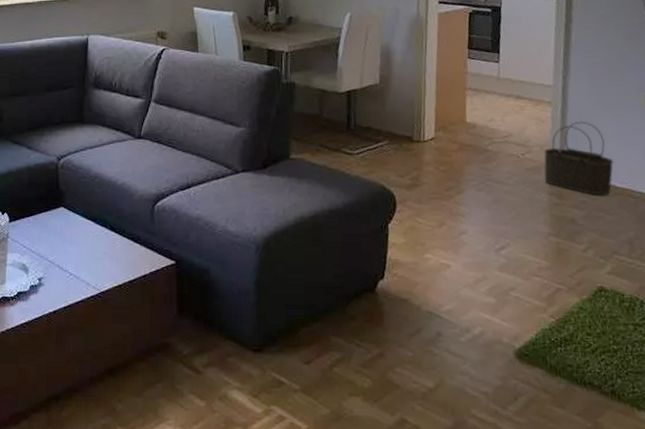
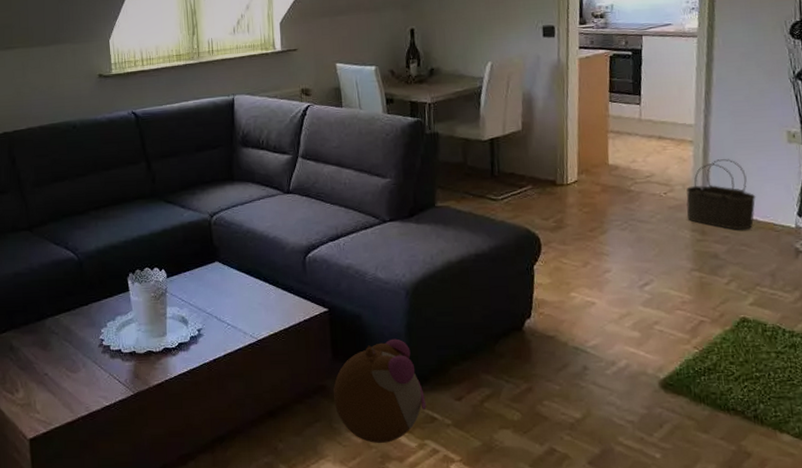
plush toy: none [178,296,274,407] -> present [333,338,427,443]

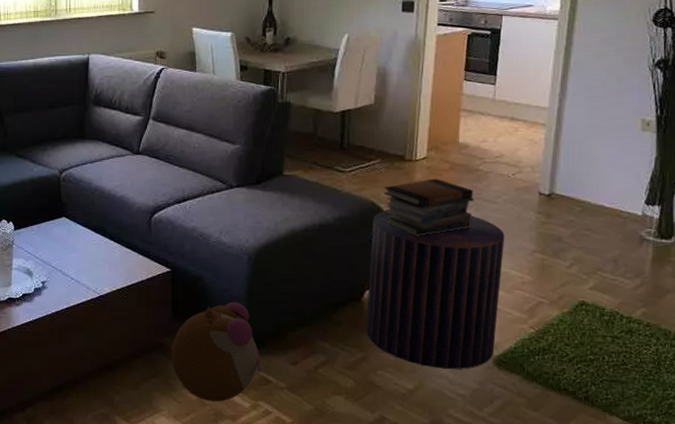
pouf: none [528,235,662,395] -> present [366,209,505,369]
book stack: none [537,201,628,261] -> present [384,178,474,236]
wicker basket: present [685,159,756,230] -> none [533,144,605,215]

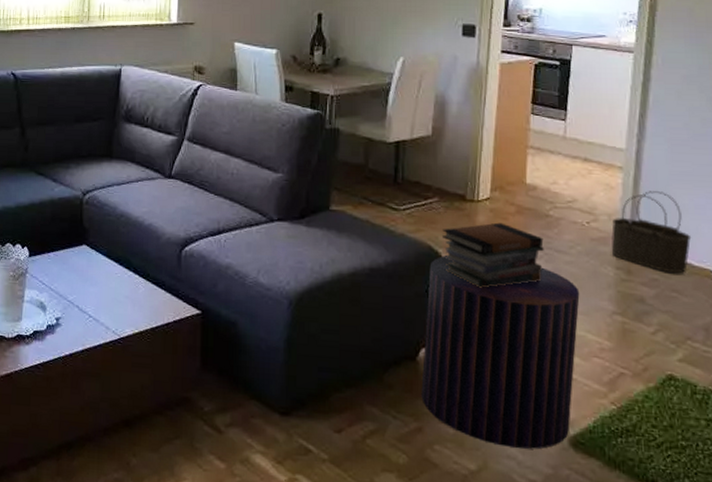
plush toy: present [172,302,262,402] -> none [198,353,301,472]
wicker basket: none [533,144,605,215] -> present [611,191,692,274]

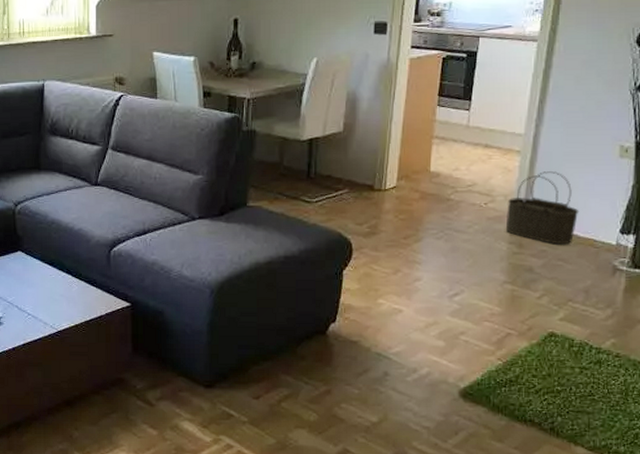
pouf: present [421,254,580,449] -> none [330,240,475,401]
book stack: present [442,222,544,288] -> none [352,208,444,268]

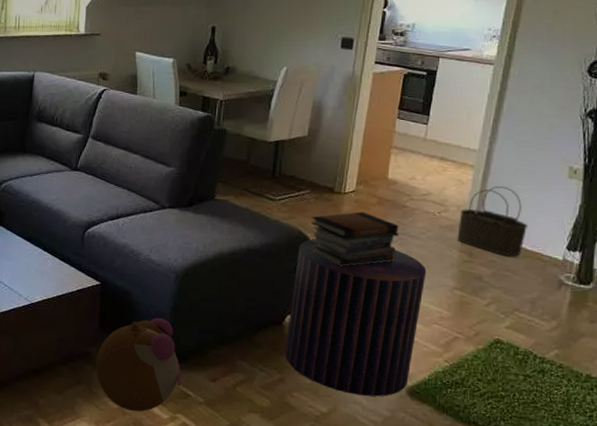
plush toy: none [132,336,224,436] -> present [96,317,182,412]
pouf: none [330,240,475,401] -> present [285,238,427,397]
book stack: none [352,208,444,268] -> present [311,211,399,266]

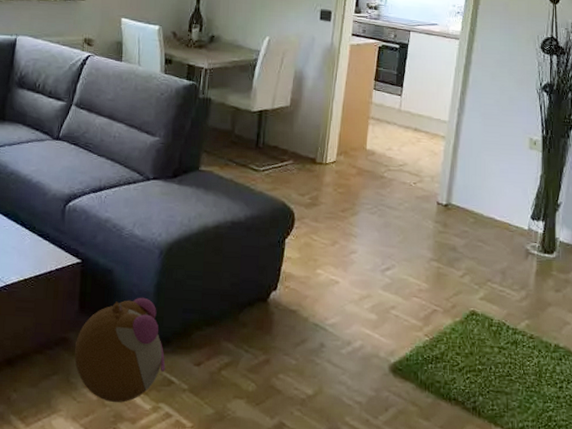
pouf: present [285,238,427,397] -> none [270,210,405,376]
book stack: present [311,211,399,266] -> none [295,182,378,239]
wicker basket: present [457,186,528,257] -> none [432,157,496,227]

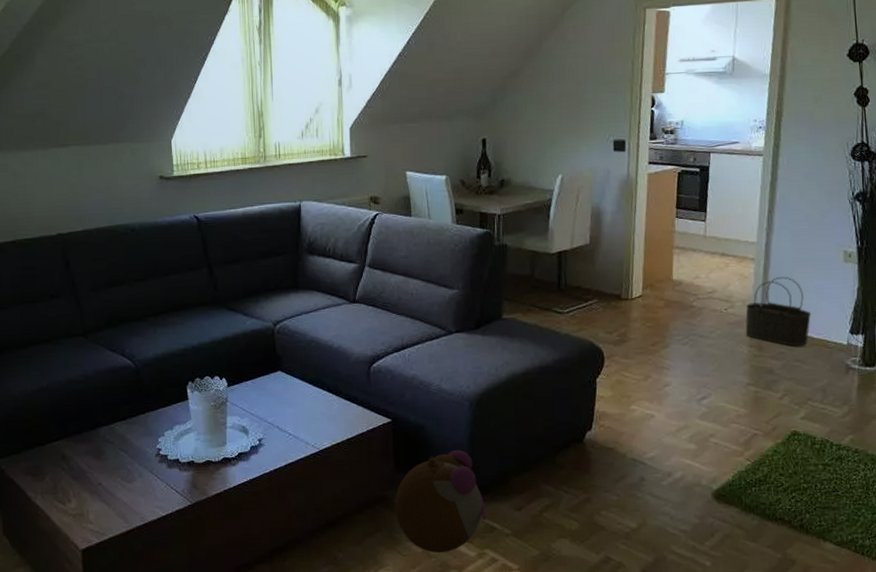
wicker basket: none [432,157,496,227] -> present [745,277,812,346]

